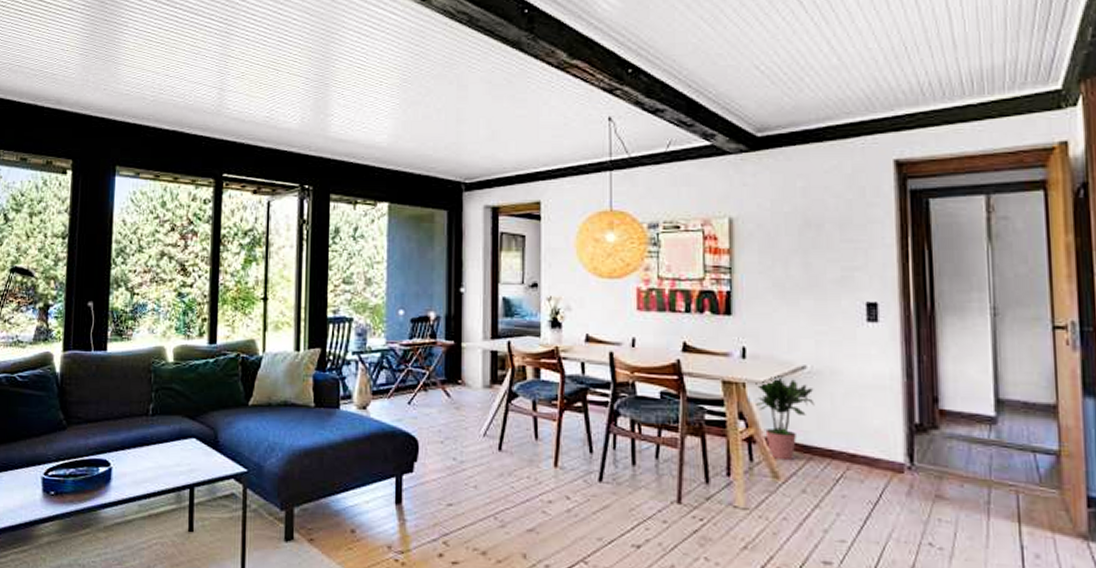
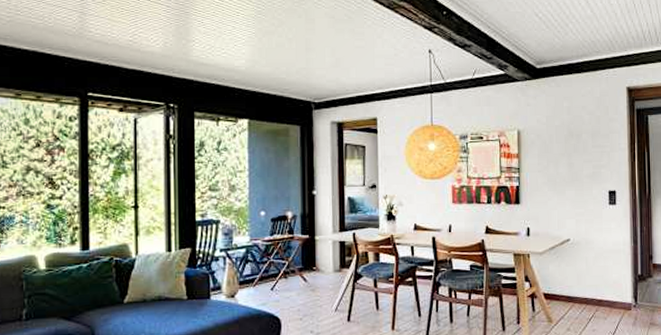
potted plant: present [755,375,815,461] -> none [536,247,576,309]

